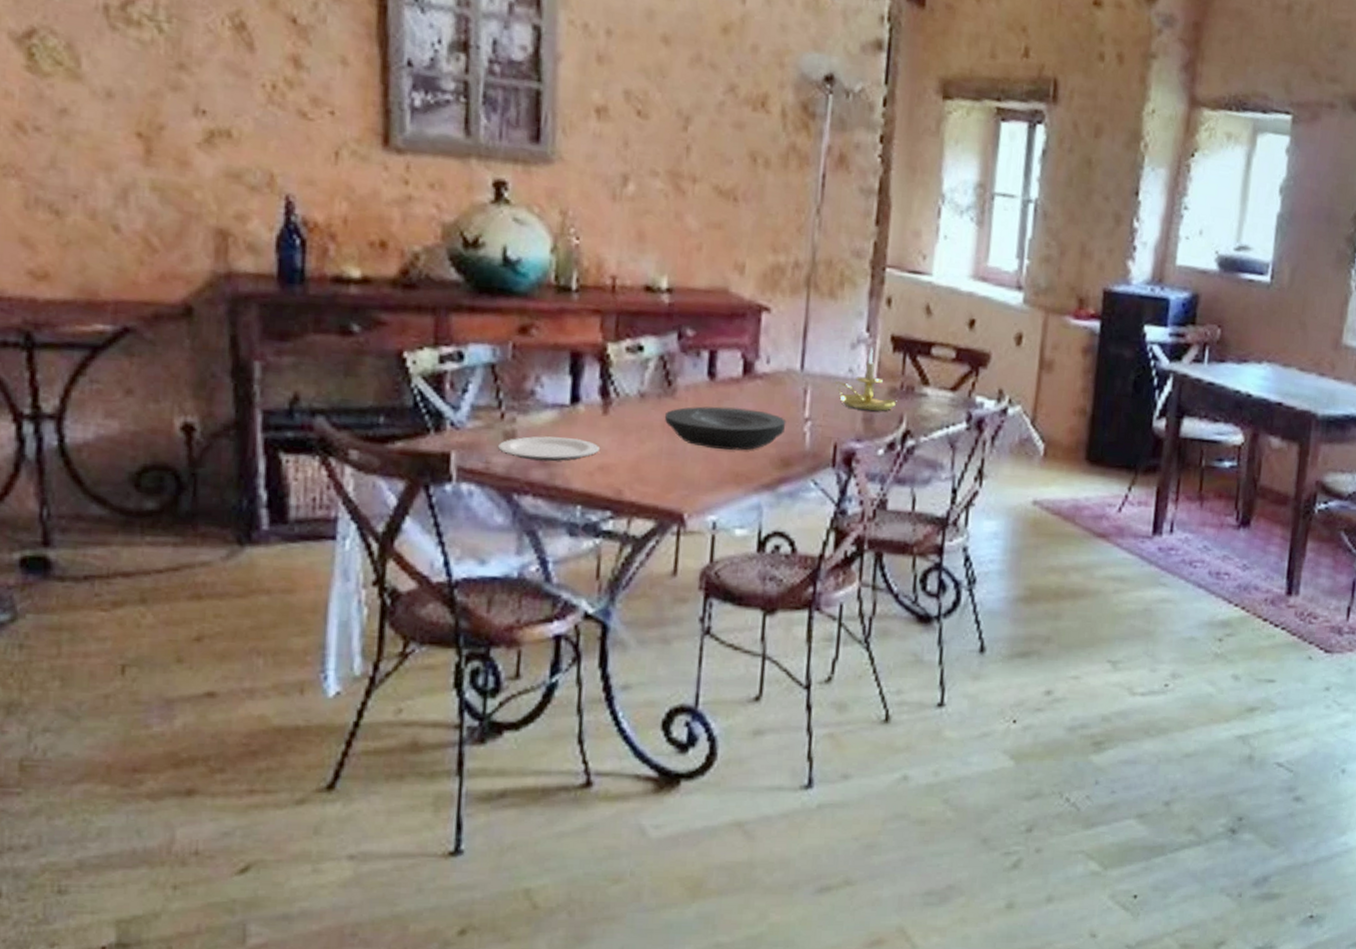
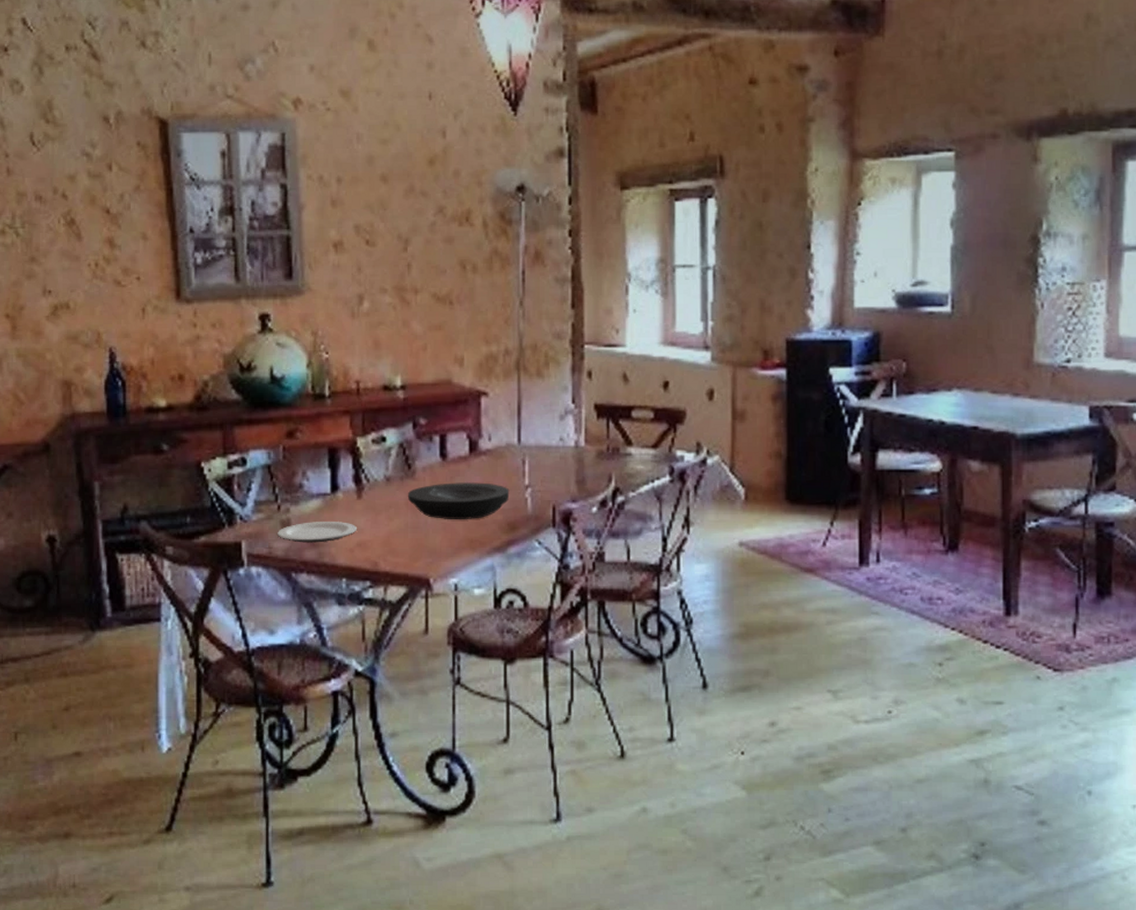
candle holder: present [835,347,897,411] -> none [549,417,605,473]

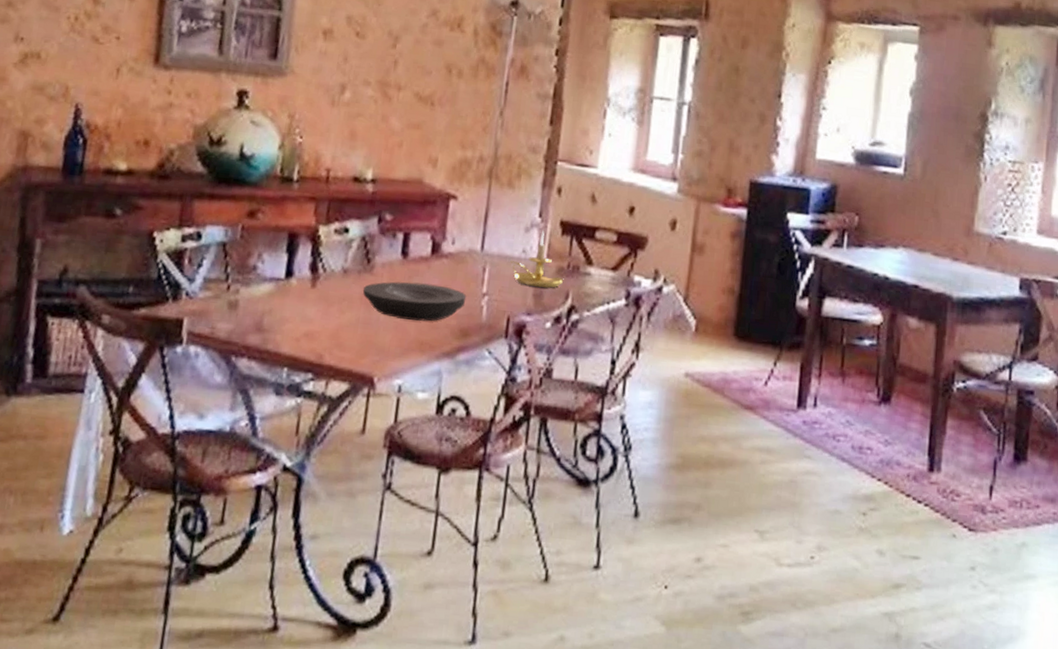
plate: present [276,522,357,543] -> none [222,305,306,328]
candle holder: none [549,417,605,473] -> present [510,231,564,288]

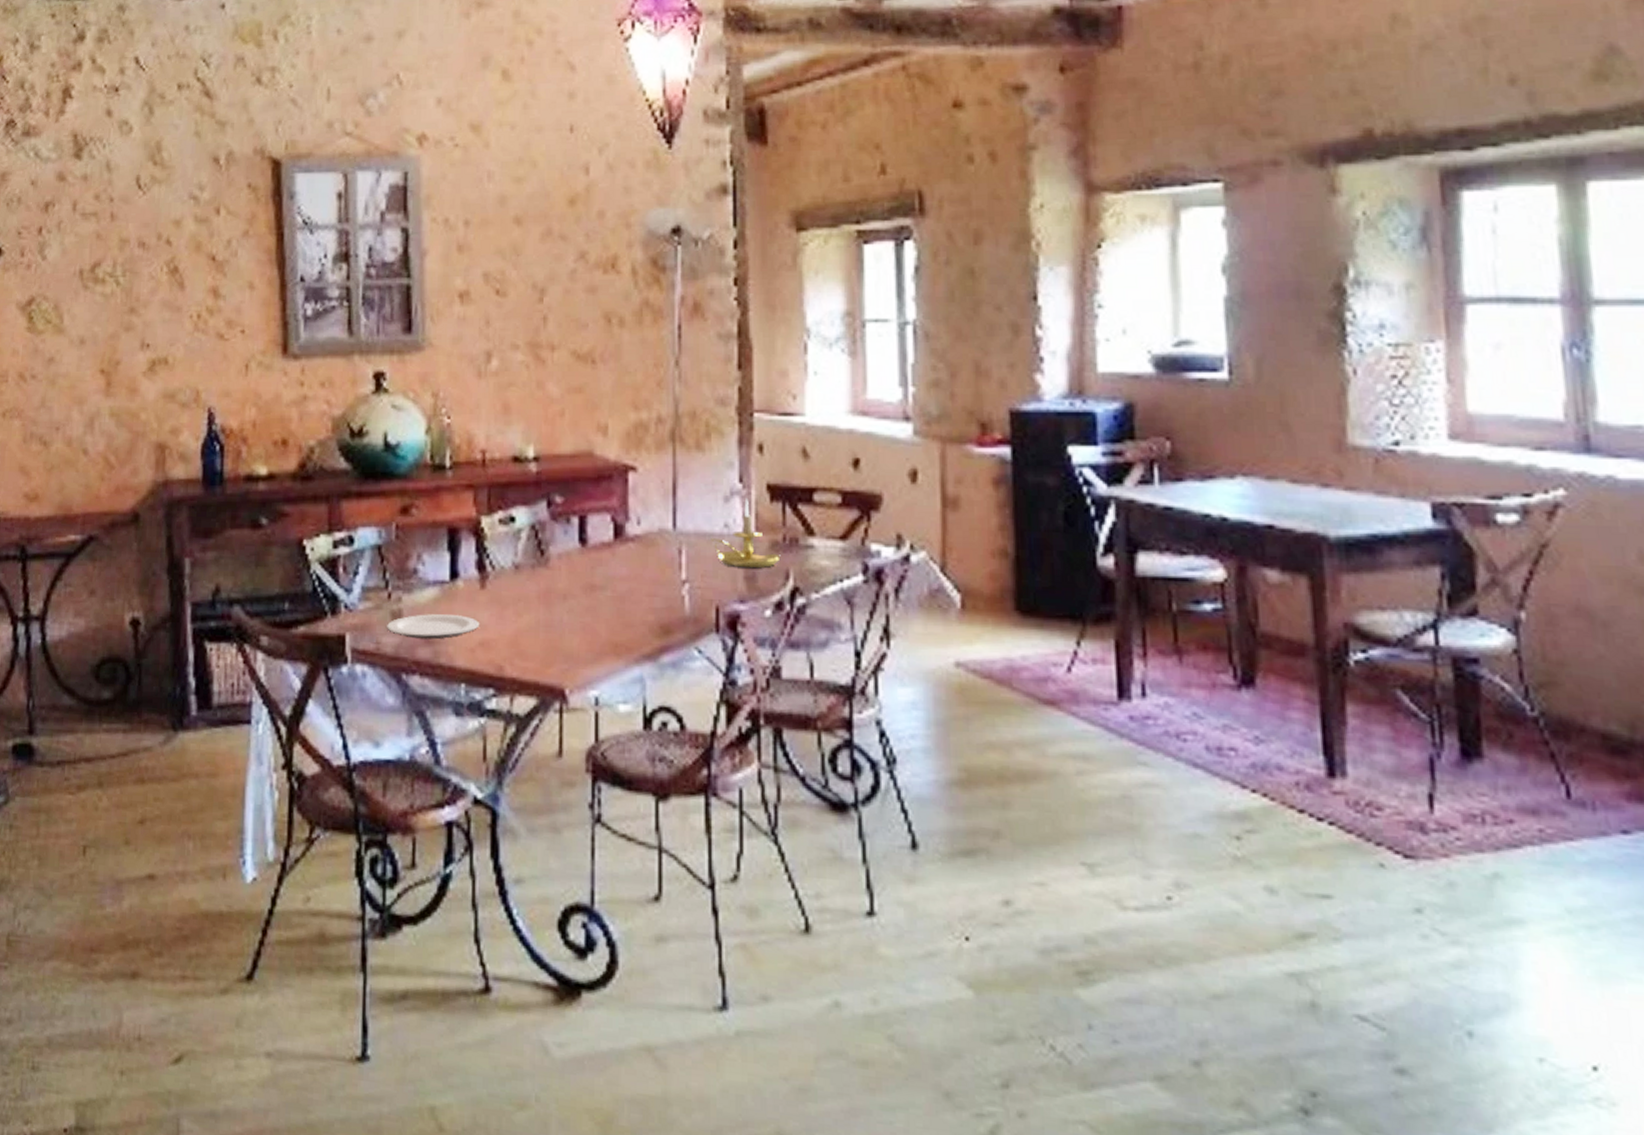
plate: none [222,305,306,328] -> present [386,614,479,640]
plate: present [362,281,467,322] -> none [539,573,663,620]

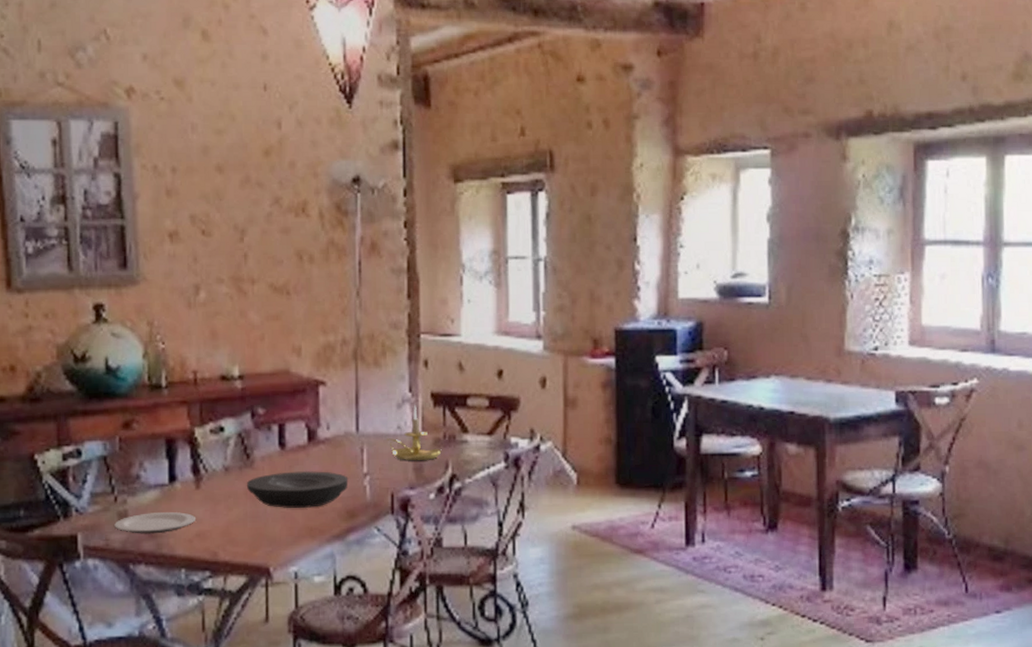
plate: none [539,573,663,620] -> present [246,471,349,509]

